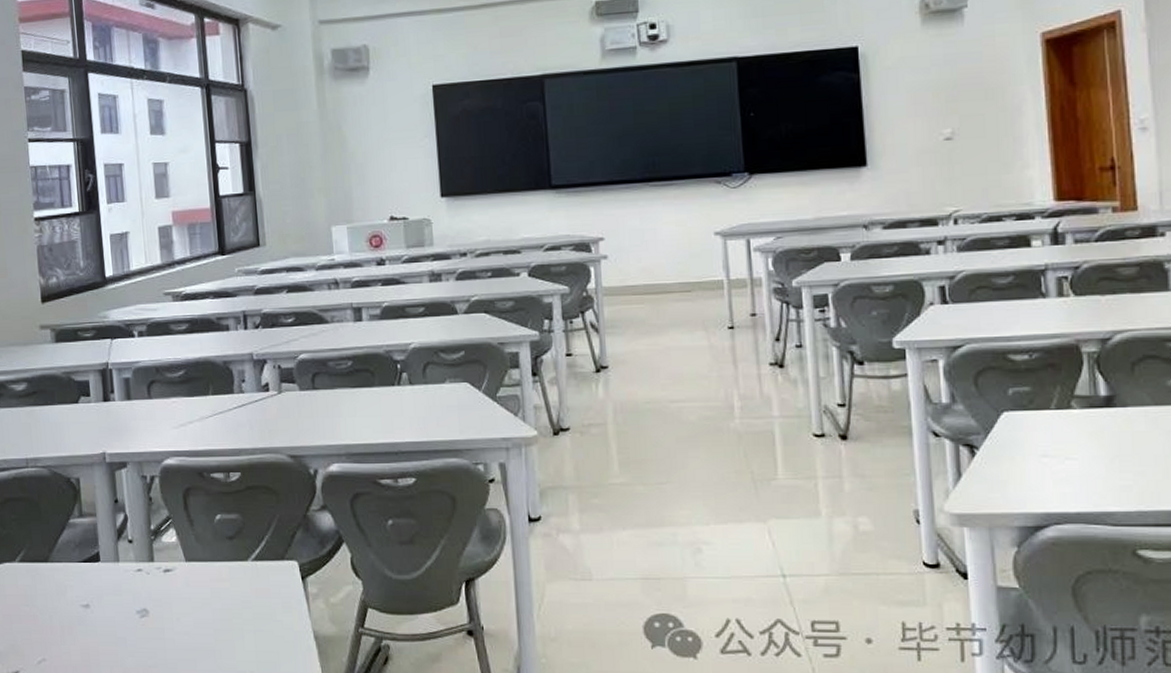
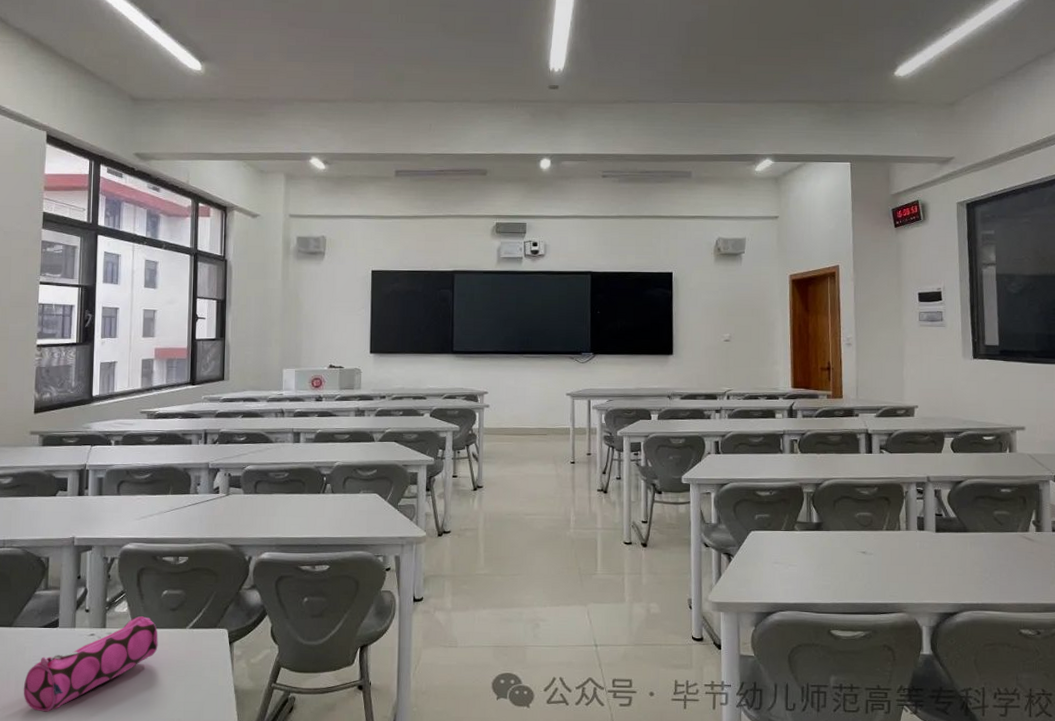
pencil case: none [69,547,217,663] -> present [23,616,158,712]

